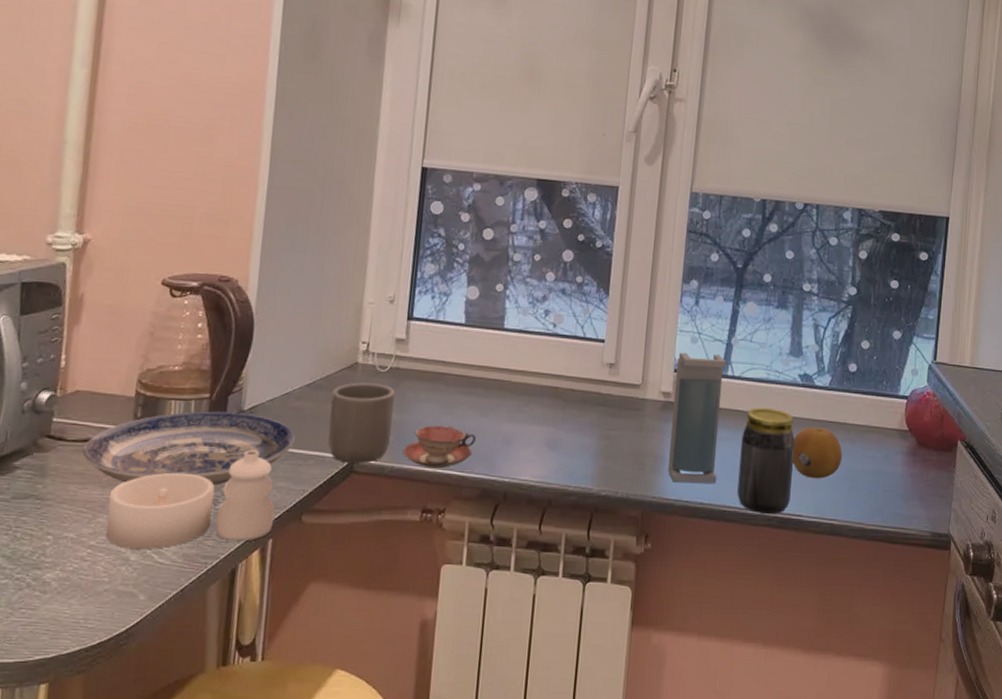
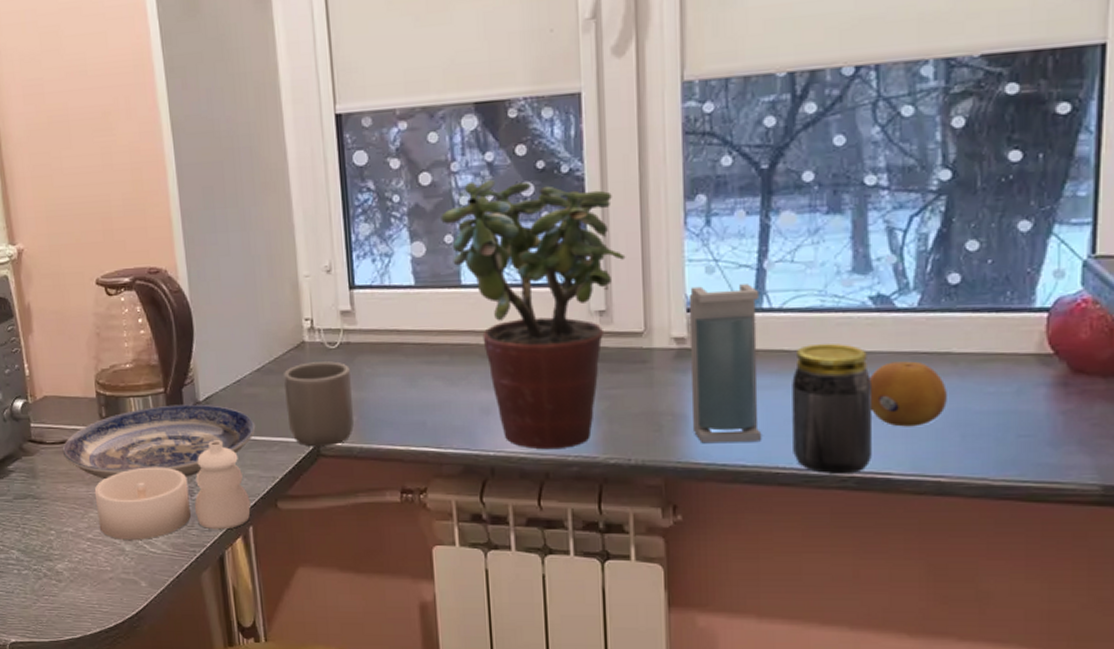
teacup: present [402,425,476,469] -> none [369,399,449,447]
potted plant: none [496,242,635,480] -> present [441,180,626,450]

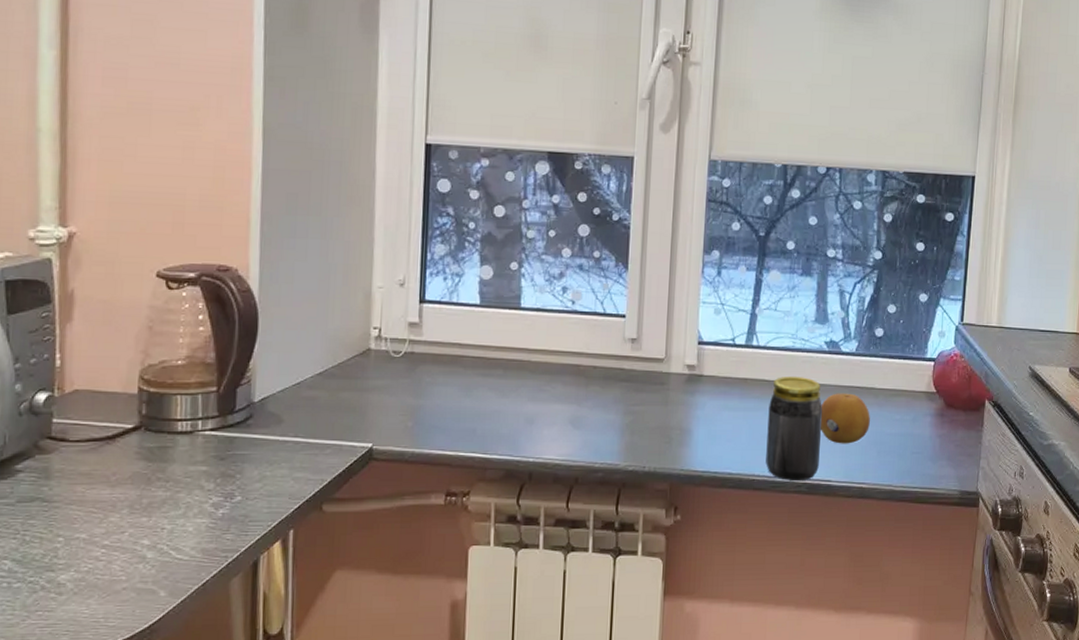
plate: present [62,404,256,480] -> none [87,404,310,481]
sugar bowl: present [94,440,251,540] -> none [119,442,295,546]
mug: present [282,361,355,447] -> none [344,369,411,451]
potted plant: present [441,180,626,450] -> none [509,218,656,457]
soap dispenser: present [688,284,762,442] -> none [694,324,751,453]

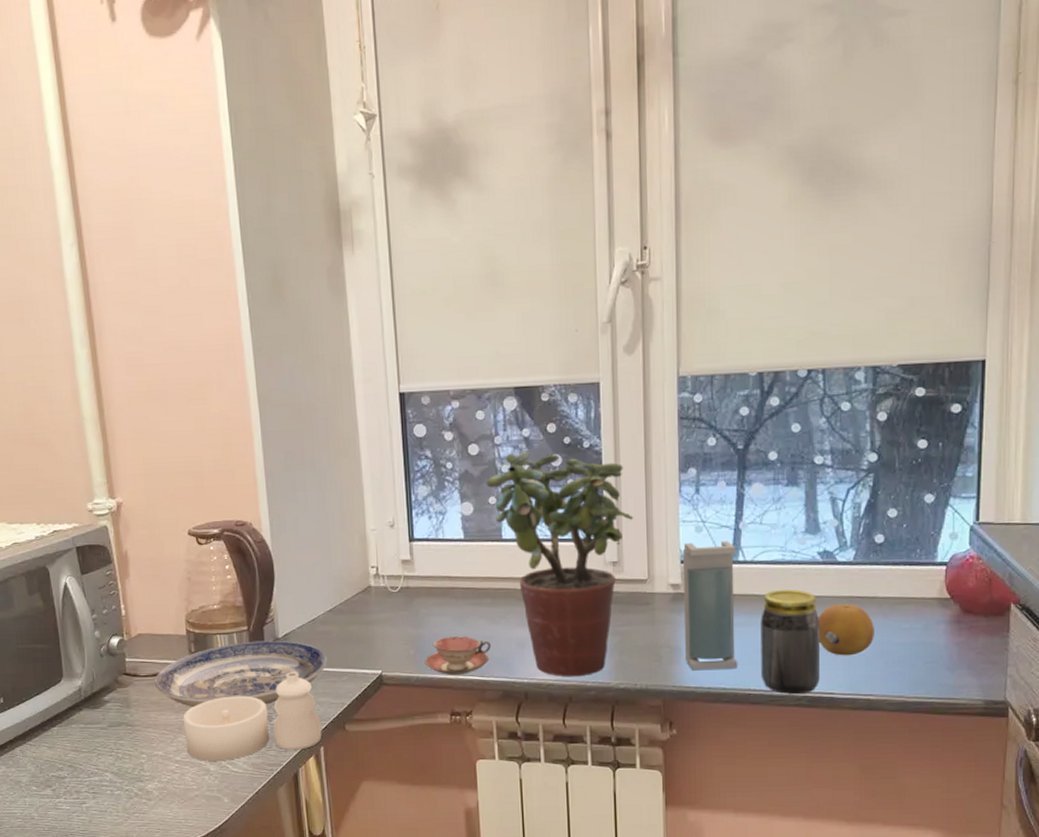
plate: none [87,404,310,481] -> present [154,640,328,708]
sugar bowl: none [119,442,295,546] -> present [183,672,322,761]
teacup: none [422,408,497,452] -> present [424,635,491,676]
potted plant: none [509,218,656,457] -> present [486,452,634,677]
soap dispenser: none [694,324,751,453] -> present [682,541,738,670]

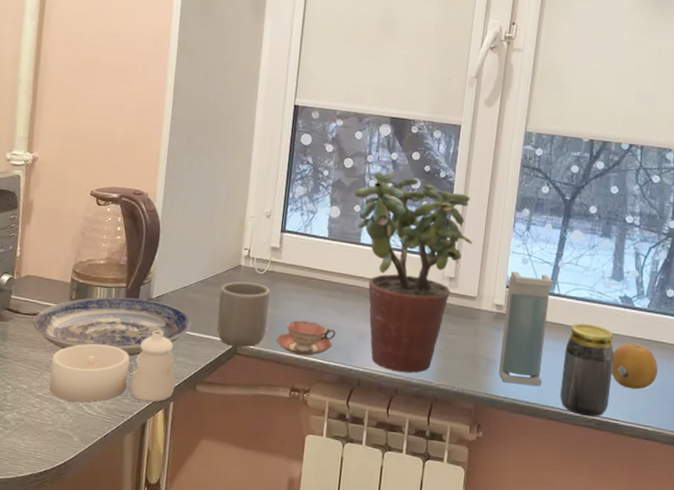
mug: none [351,603,412,677] -> present [217,281,270,348]

